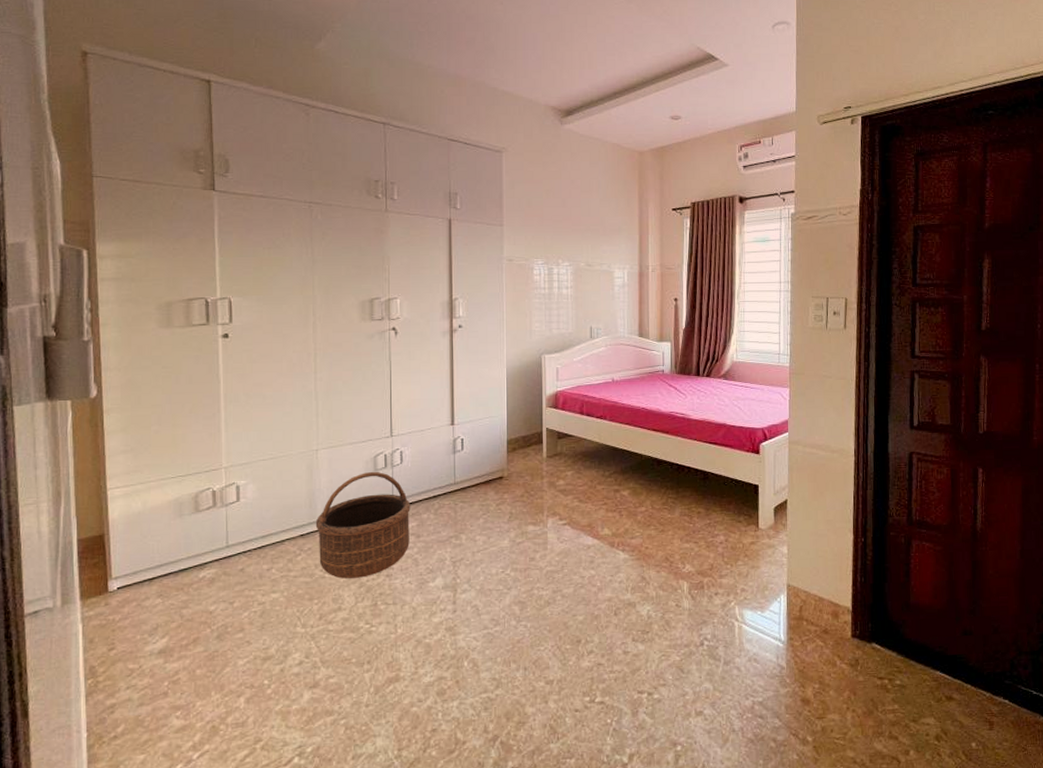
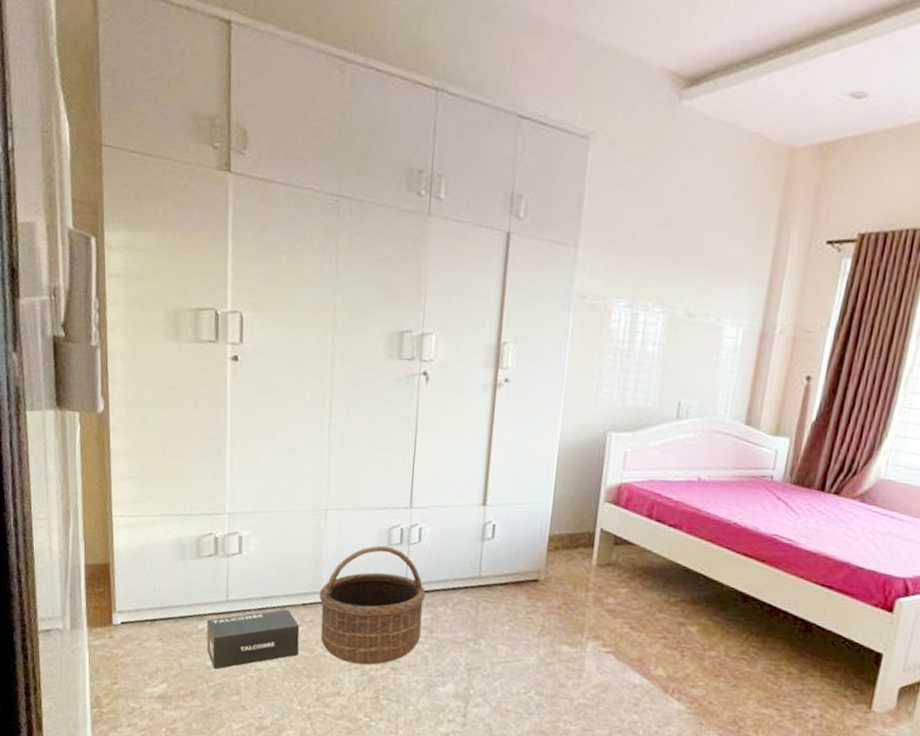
box: none [208,542,299,612] -> present [206,609,300,669]

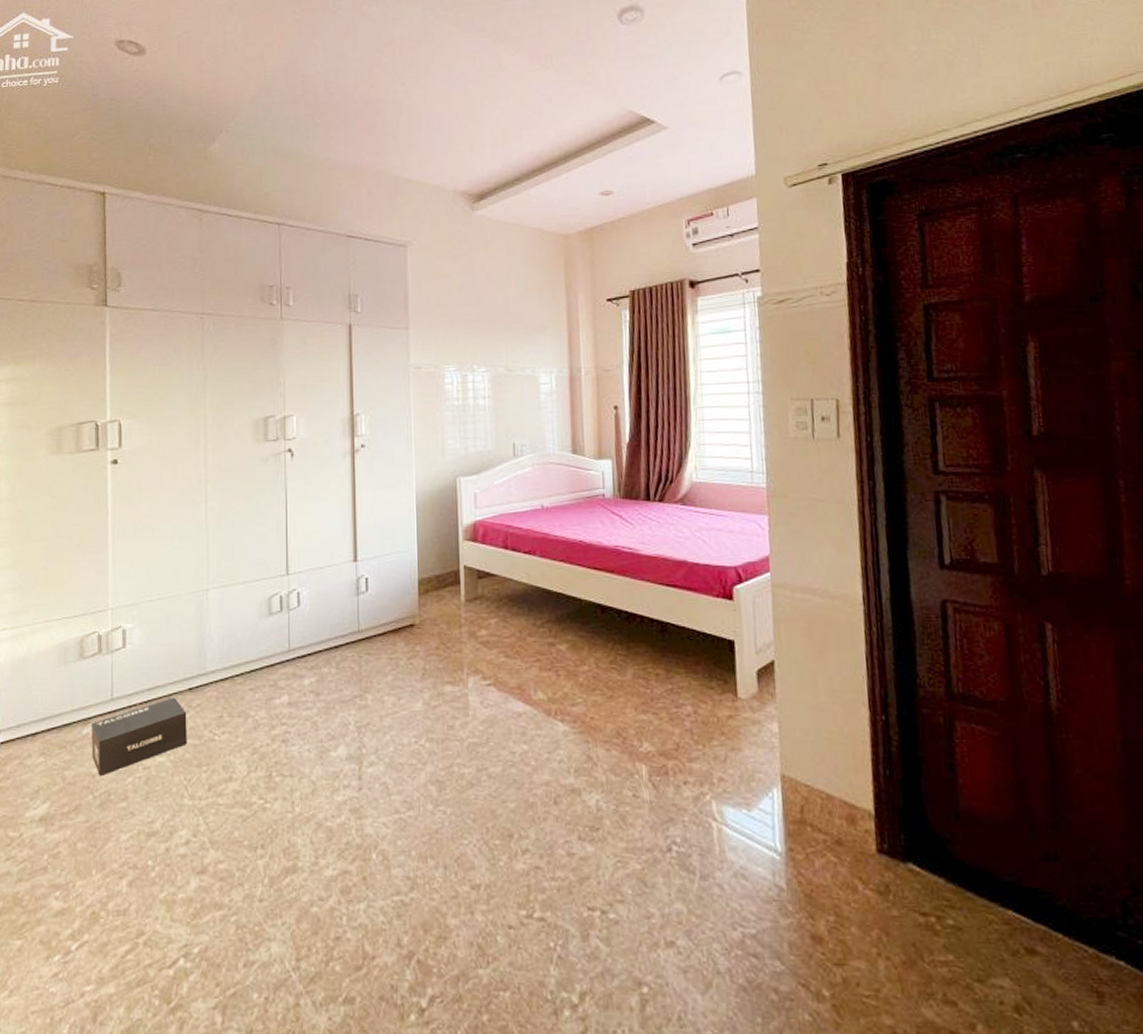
basket: present [319,545,426,665] -> none [205,615,309,742]

